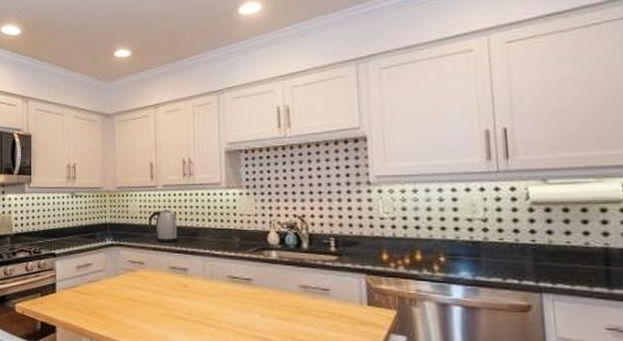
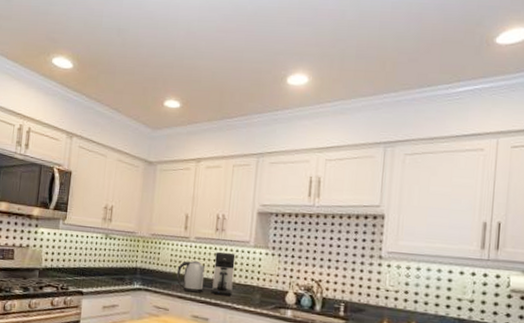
coffee maker: none [186,197,209,242] -> present [211,251,236,295]

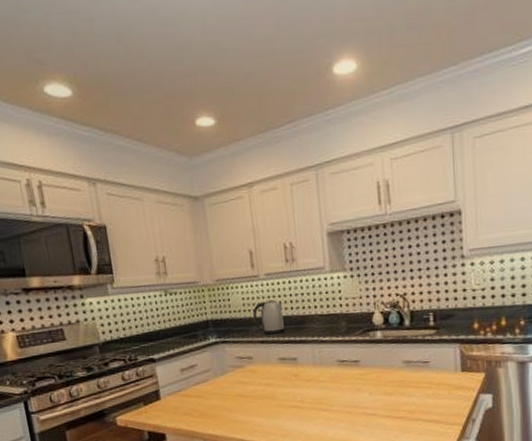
coffee maker: present [211,251,236,295] -> none [290,283,316,331]

